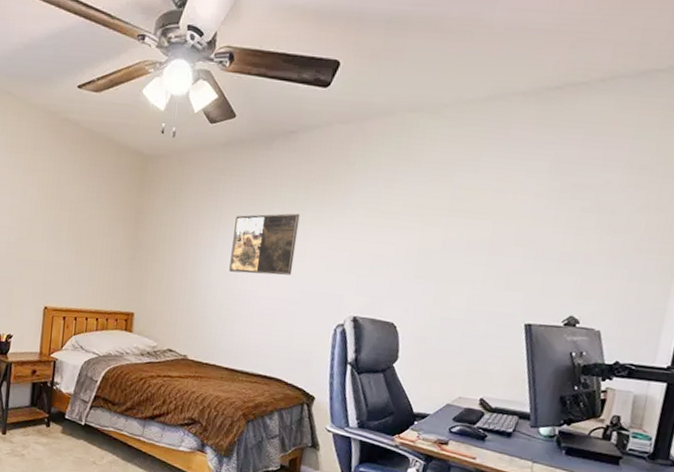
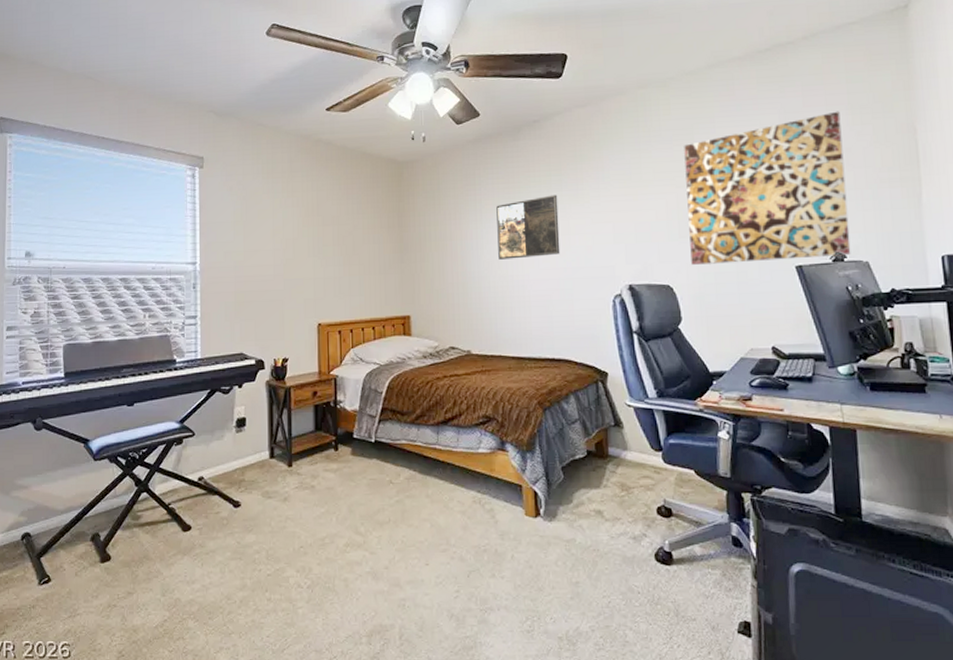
wall art: none [420,168,617,322] -> present [684,111,851,265]

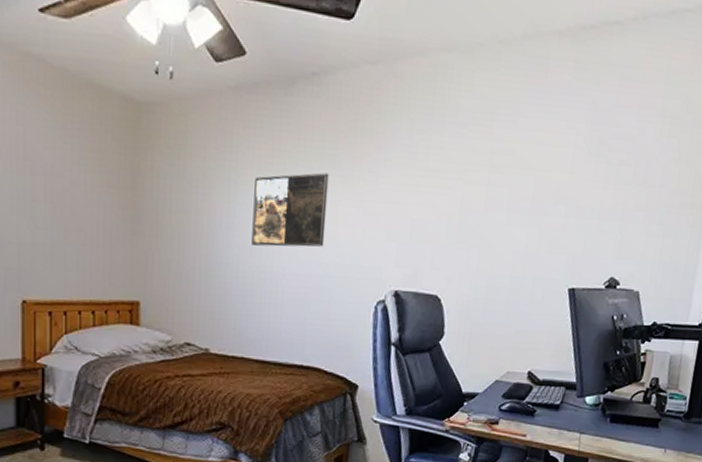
wall art: present [684,111,851,265] -> none [464,117,651,283]

